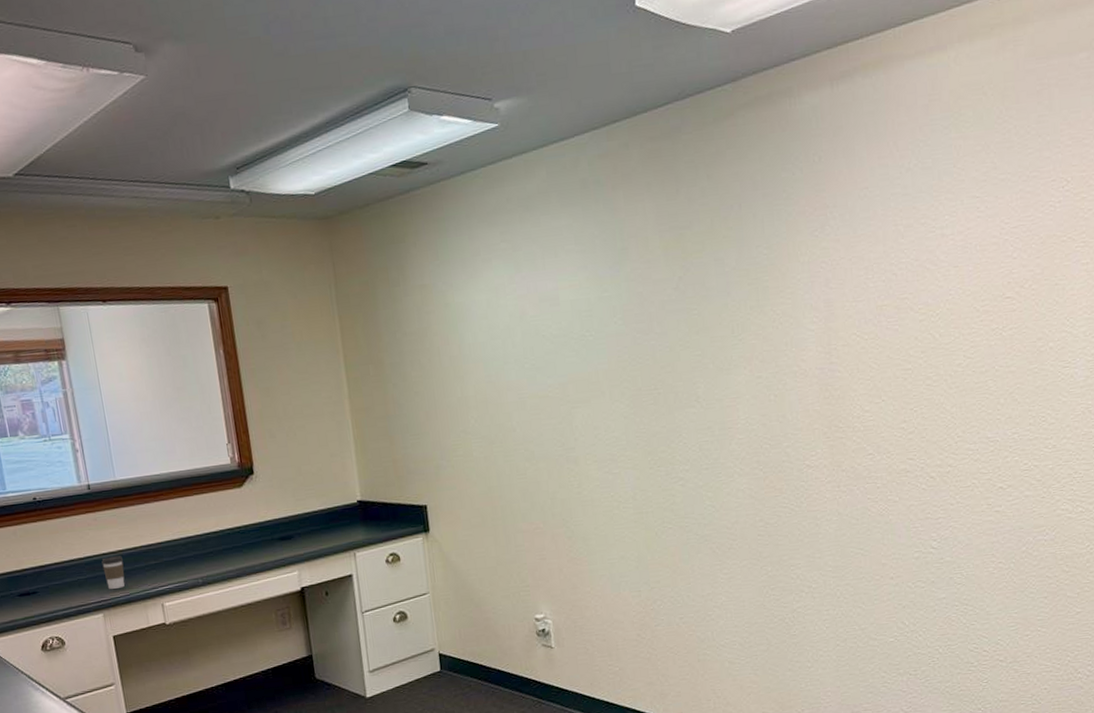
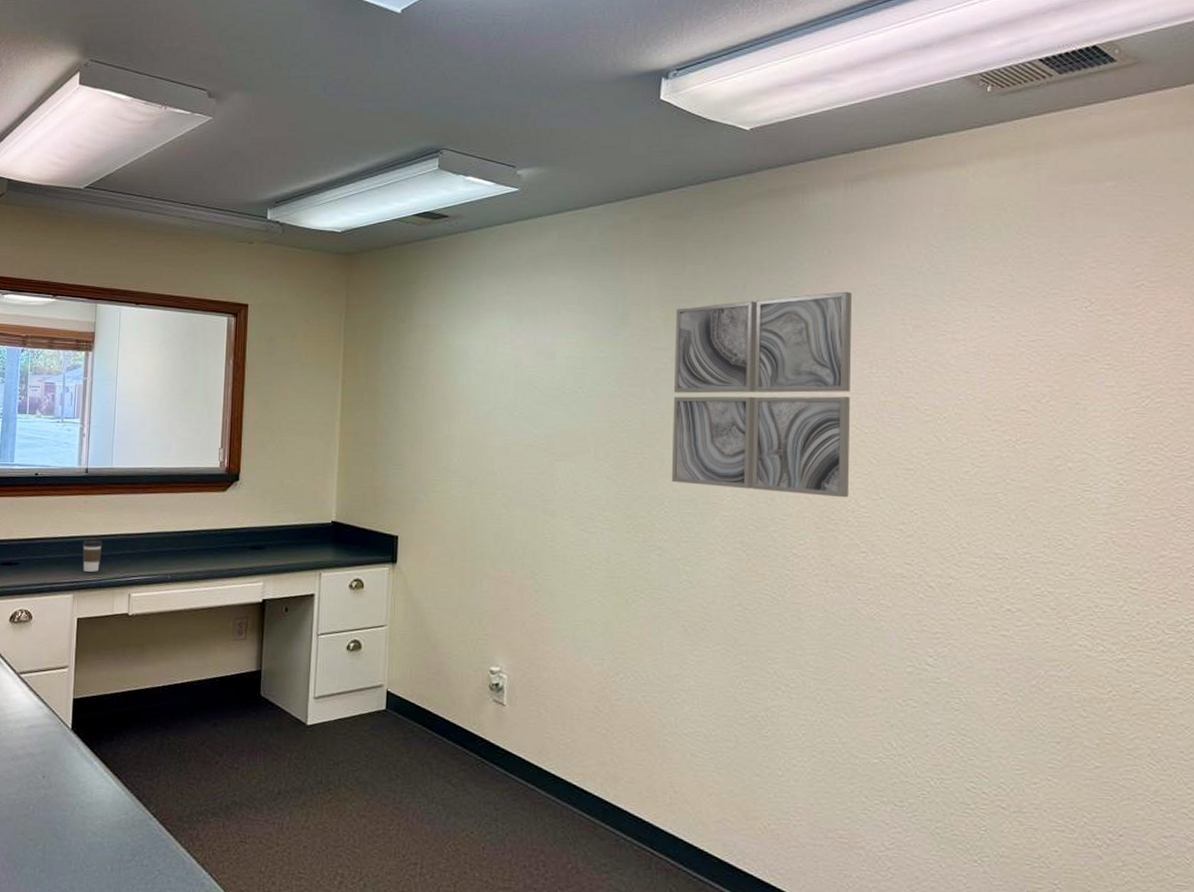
wall art: none [675,197,854,414] -> present [671,291,853,498]

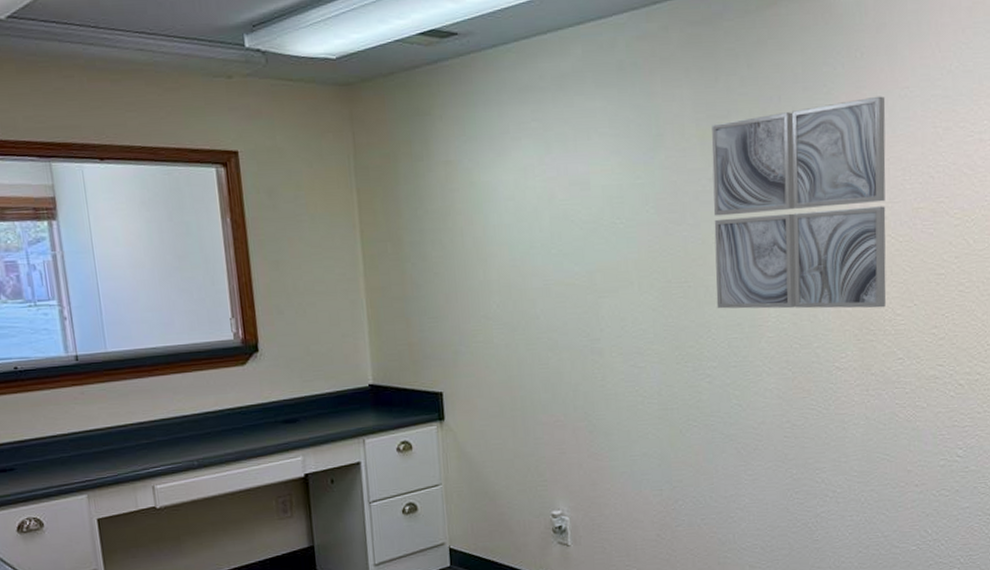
coffee cup: present [82,540,102,572] -> none [88,433,113,469]

